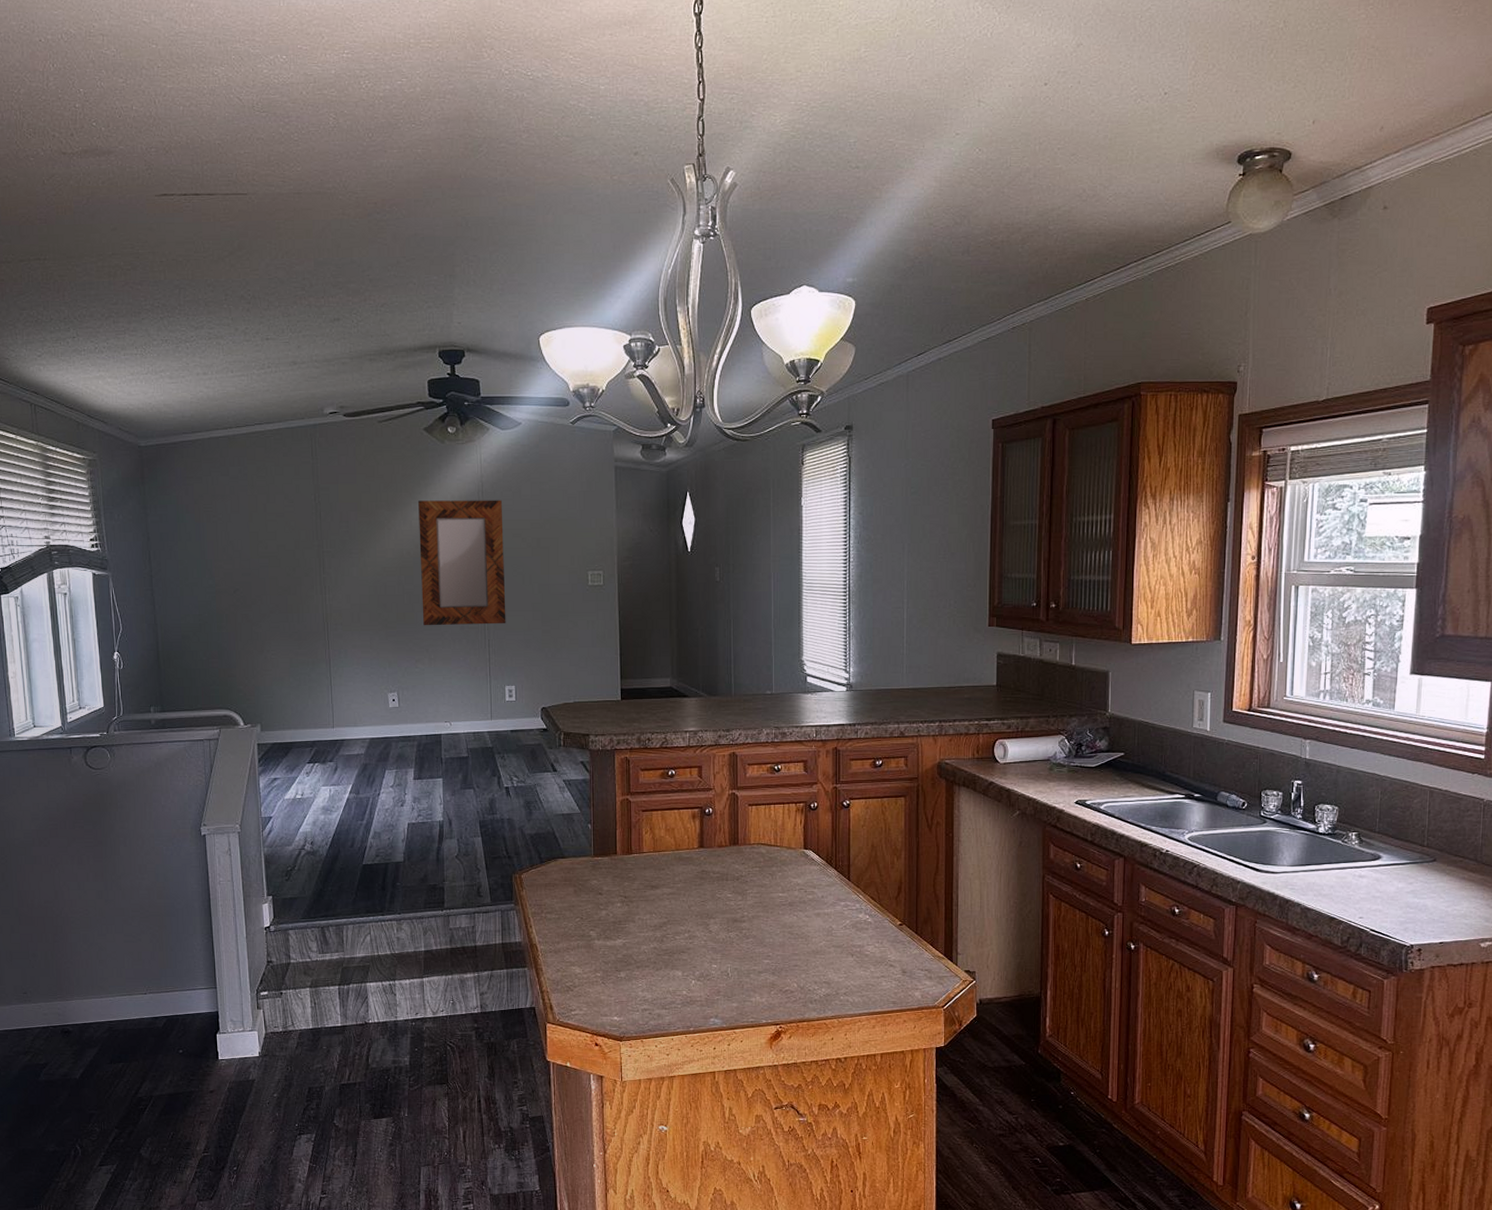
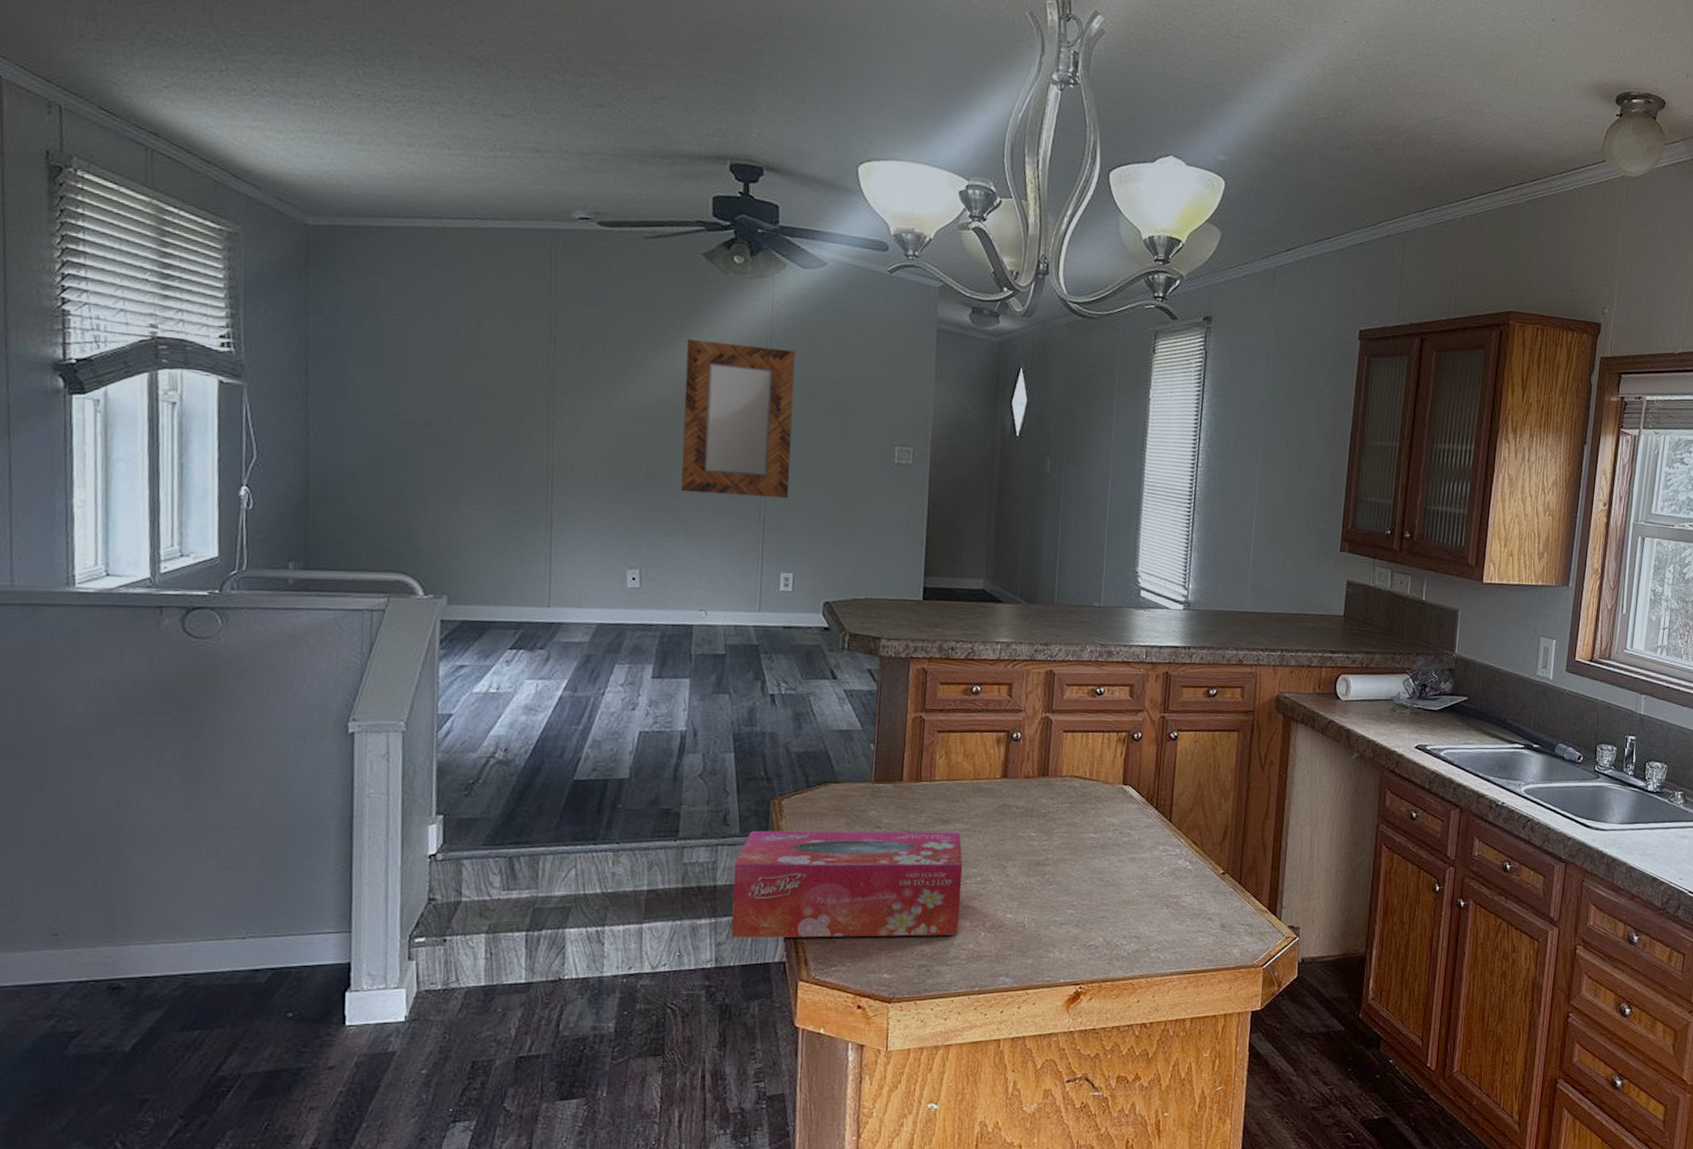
tissue box: none [489,895,673,988] -> present [731,830,963,938]

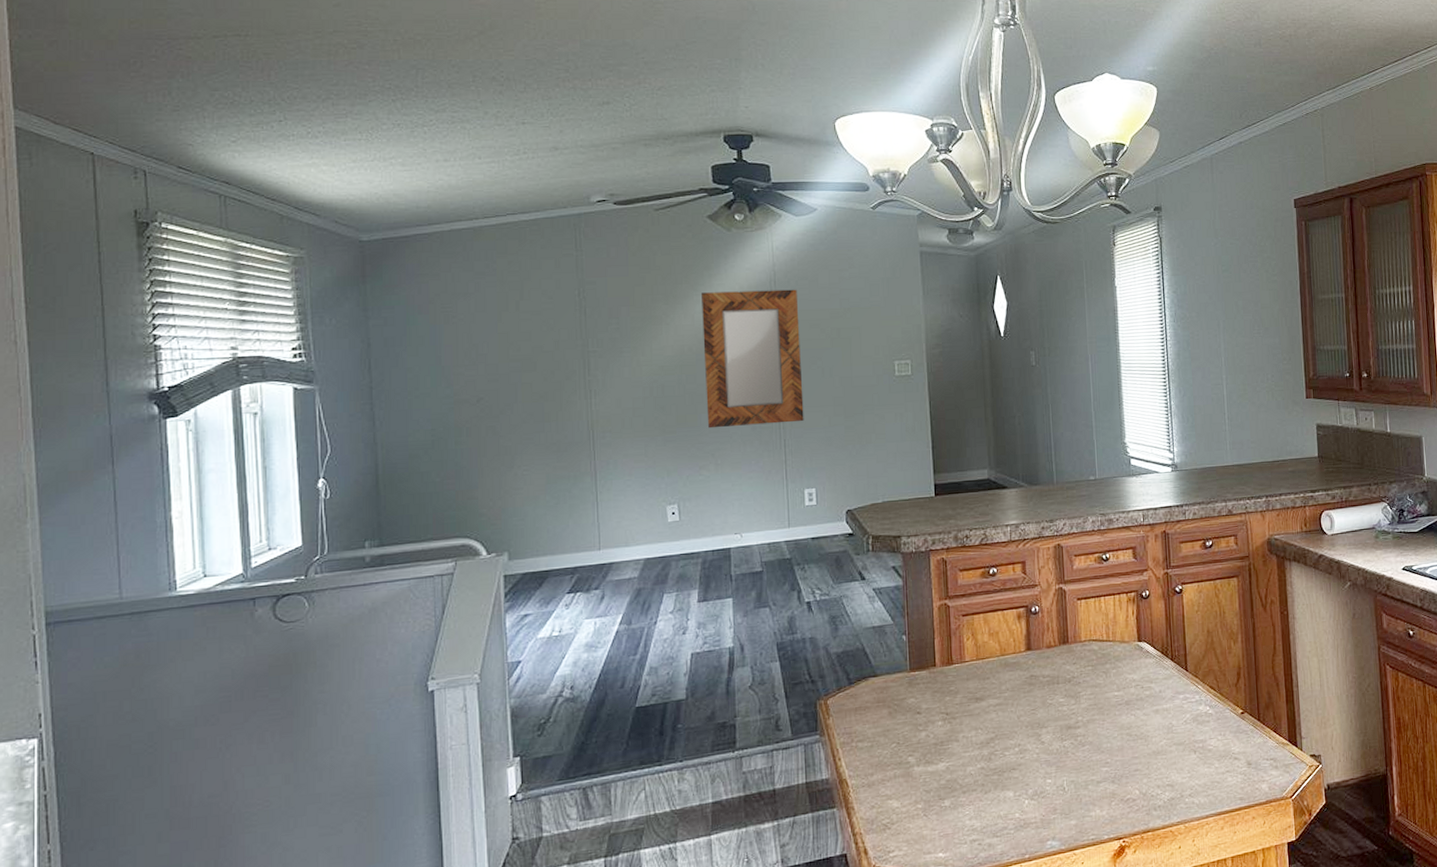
tissue box: present [731,830,963,938] -> none [790,707,1004,838]

